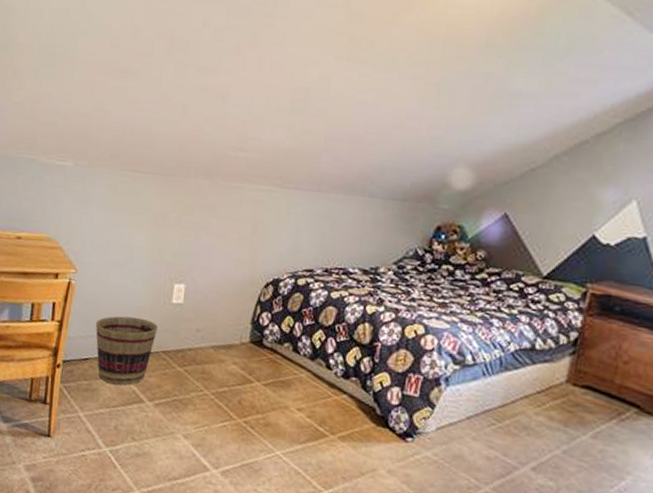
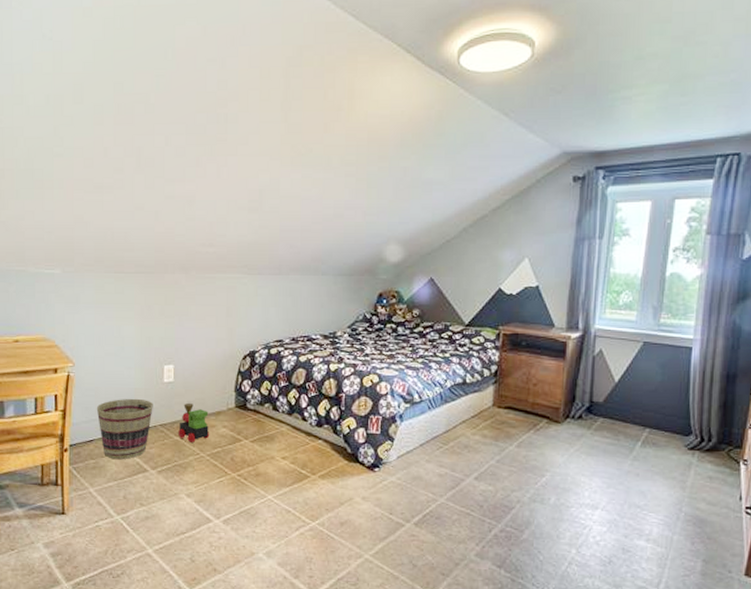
toy train: none [181,331,219,377] -> present [177,404,210,442]

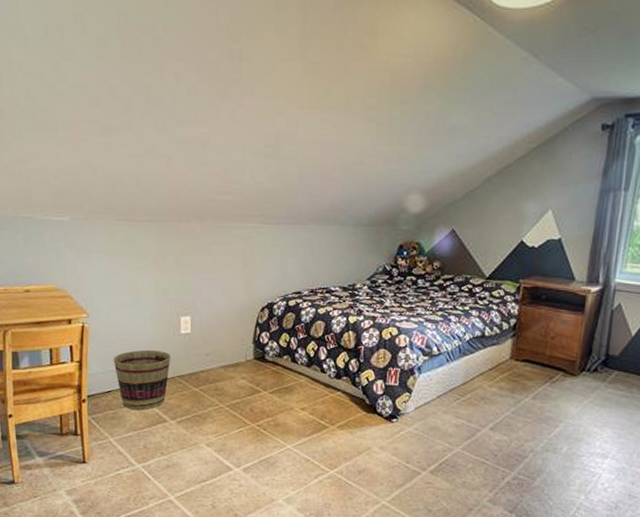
toy train: present [177,404,210,442] -> none [196,355,229,394]

